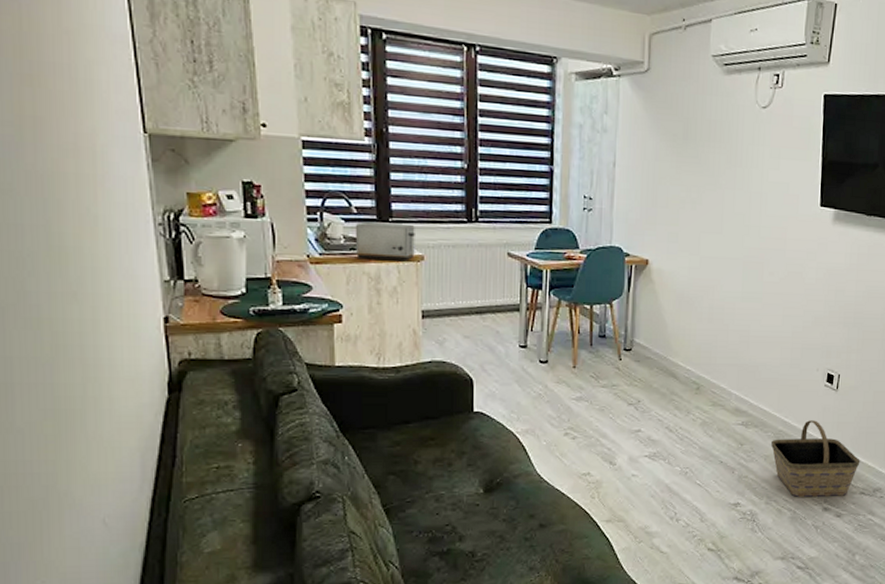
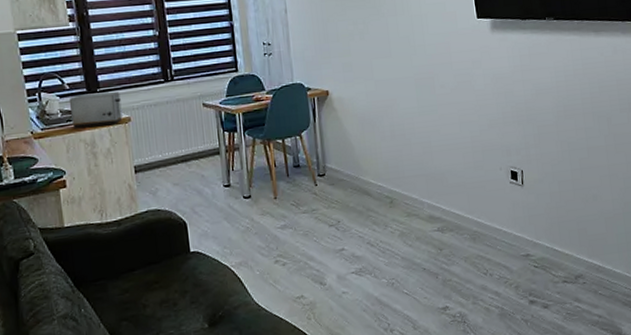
basket: present [771,420,860,498] -> none [469,217,558,294]

